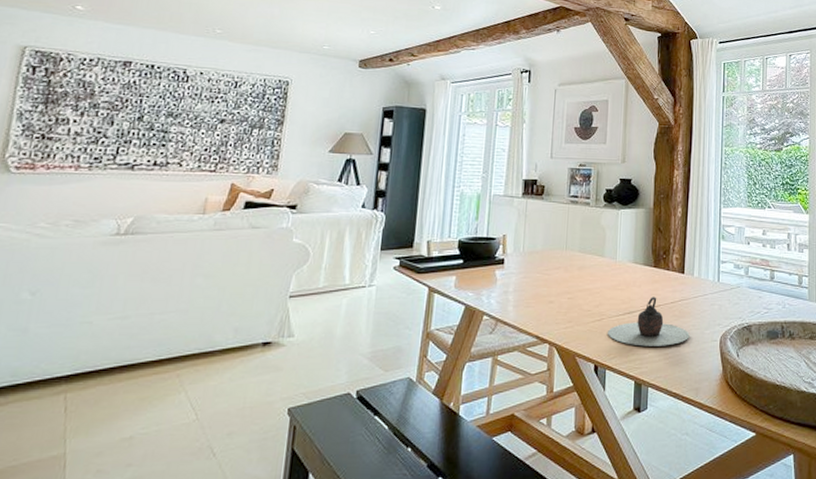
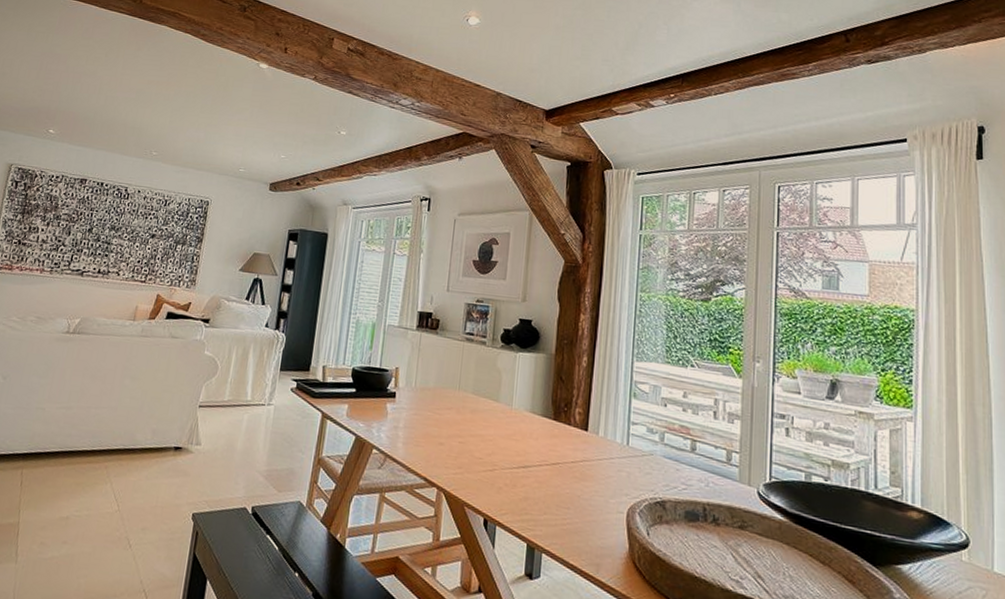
teapot: present [608,297,690,347] -> none [500,452,592,510]

